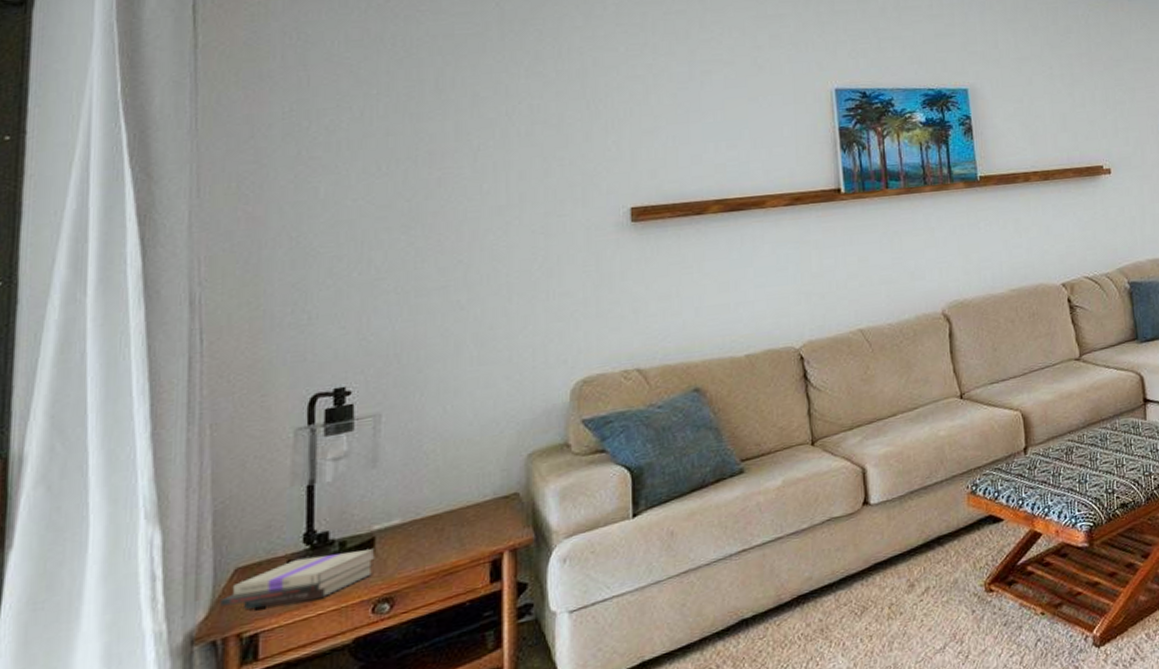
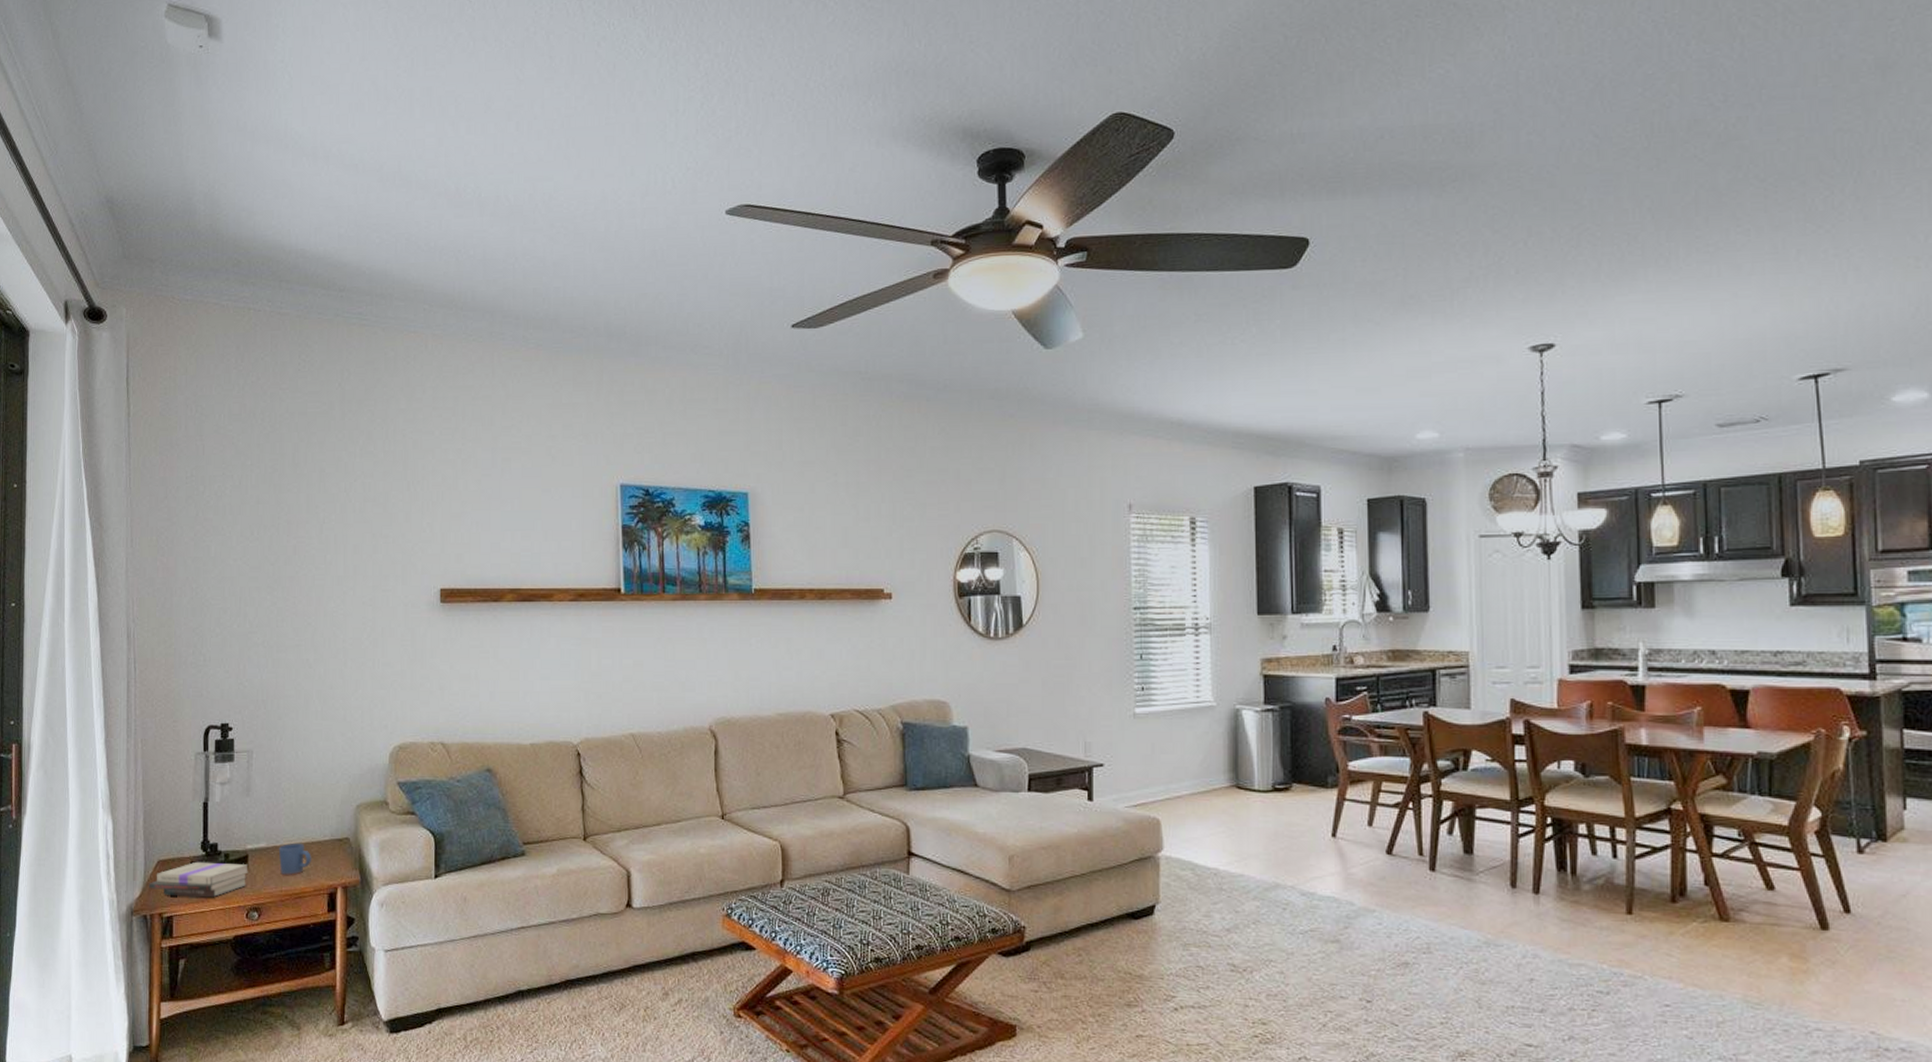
mug: none [419,510,466,552] -> present [278,843,311,875]

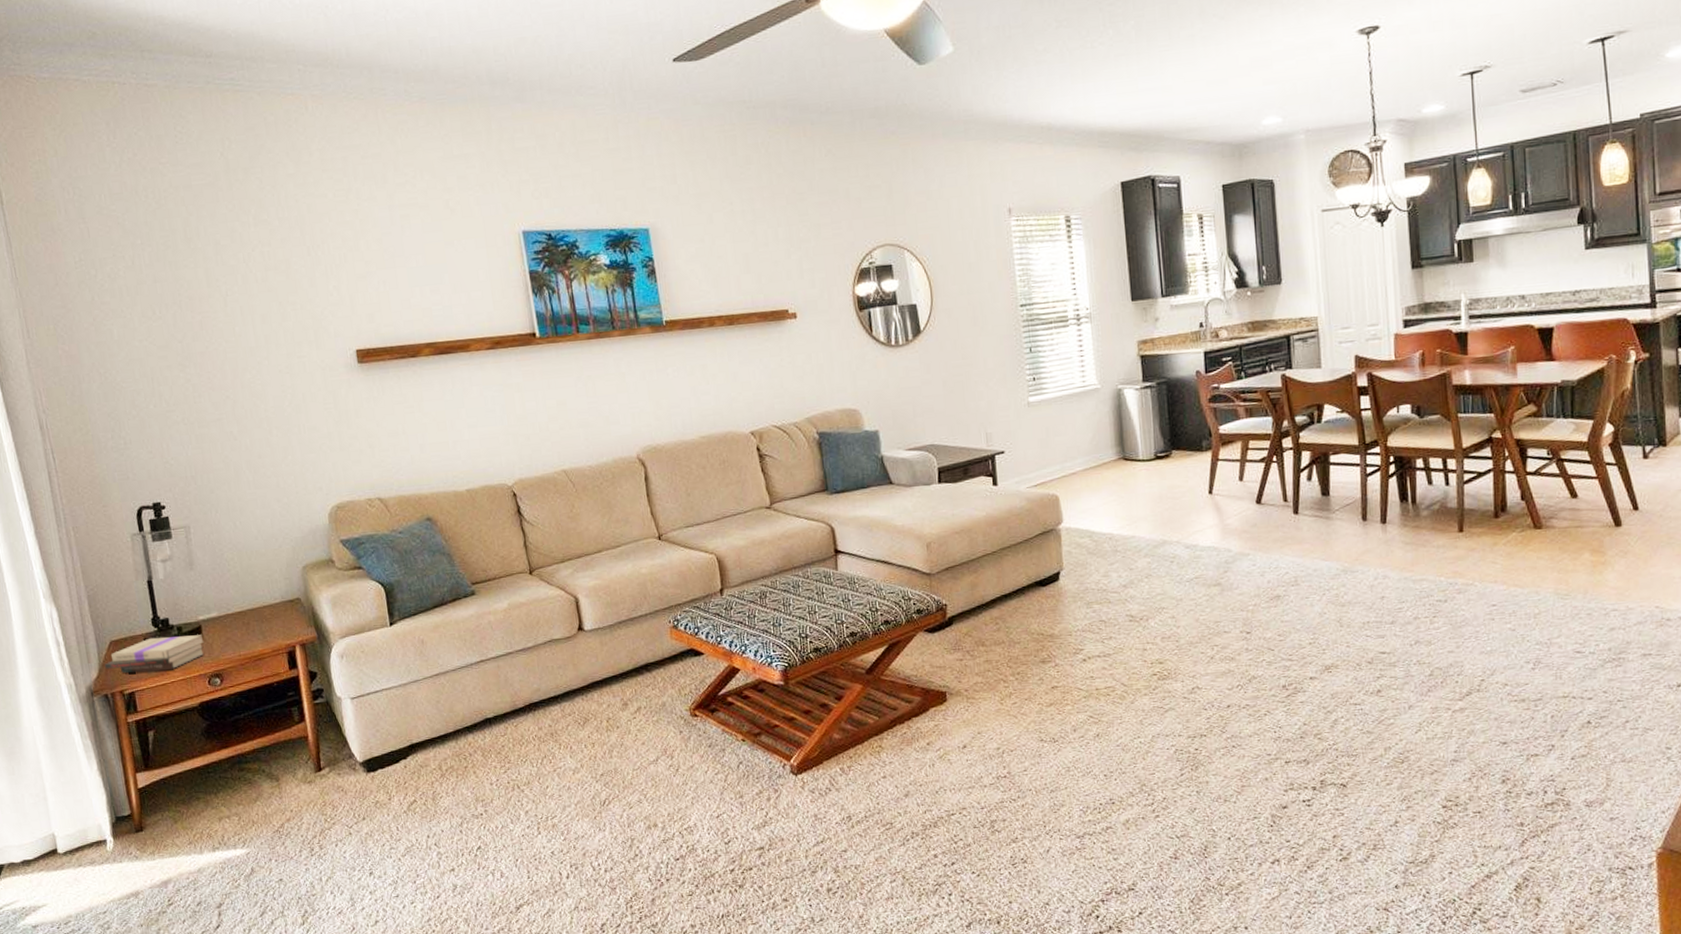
mug: present [278,843,311,875] -> none [230,608,266,640]

